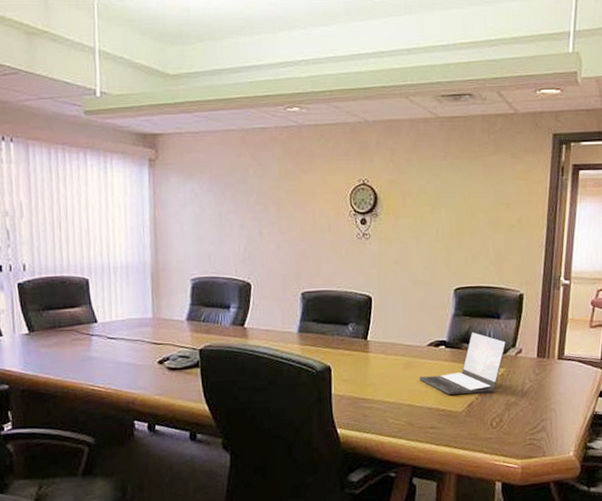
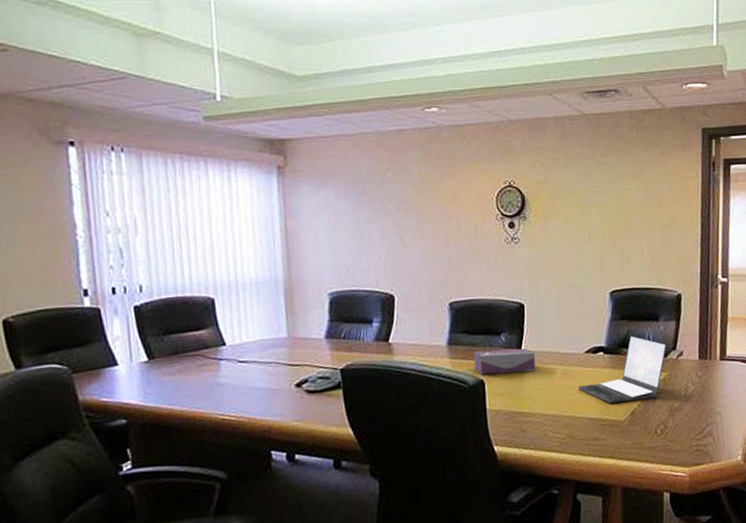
tissue box: none [322,338,381,362] -> present [473,348,536,375]

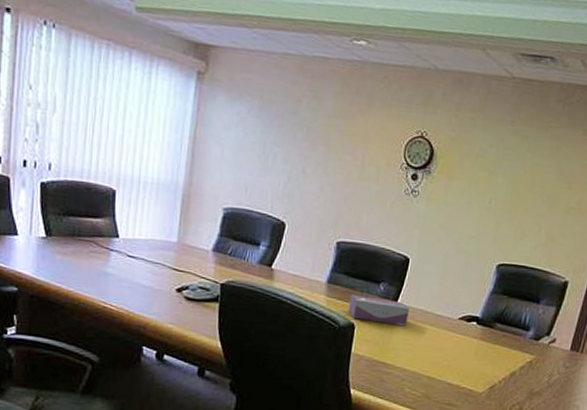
laptop: present [578,335,667,403] -> none [444,312,542,378]

